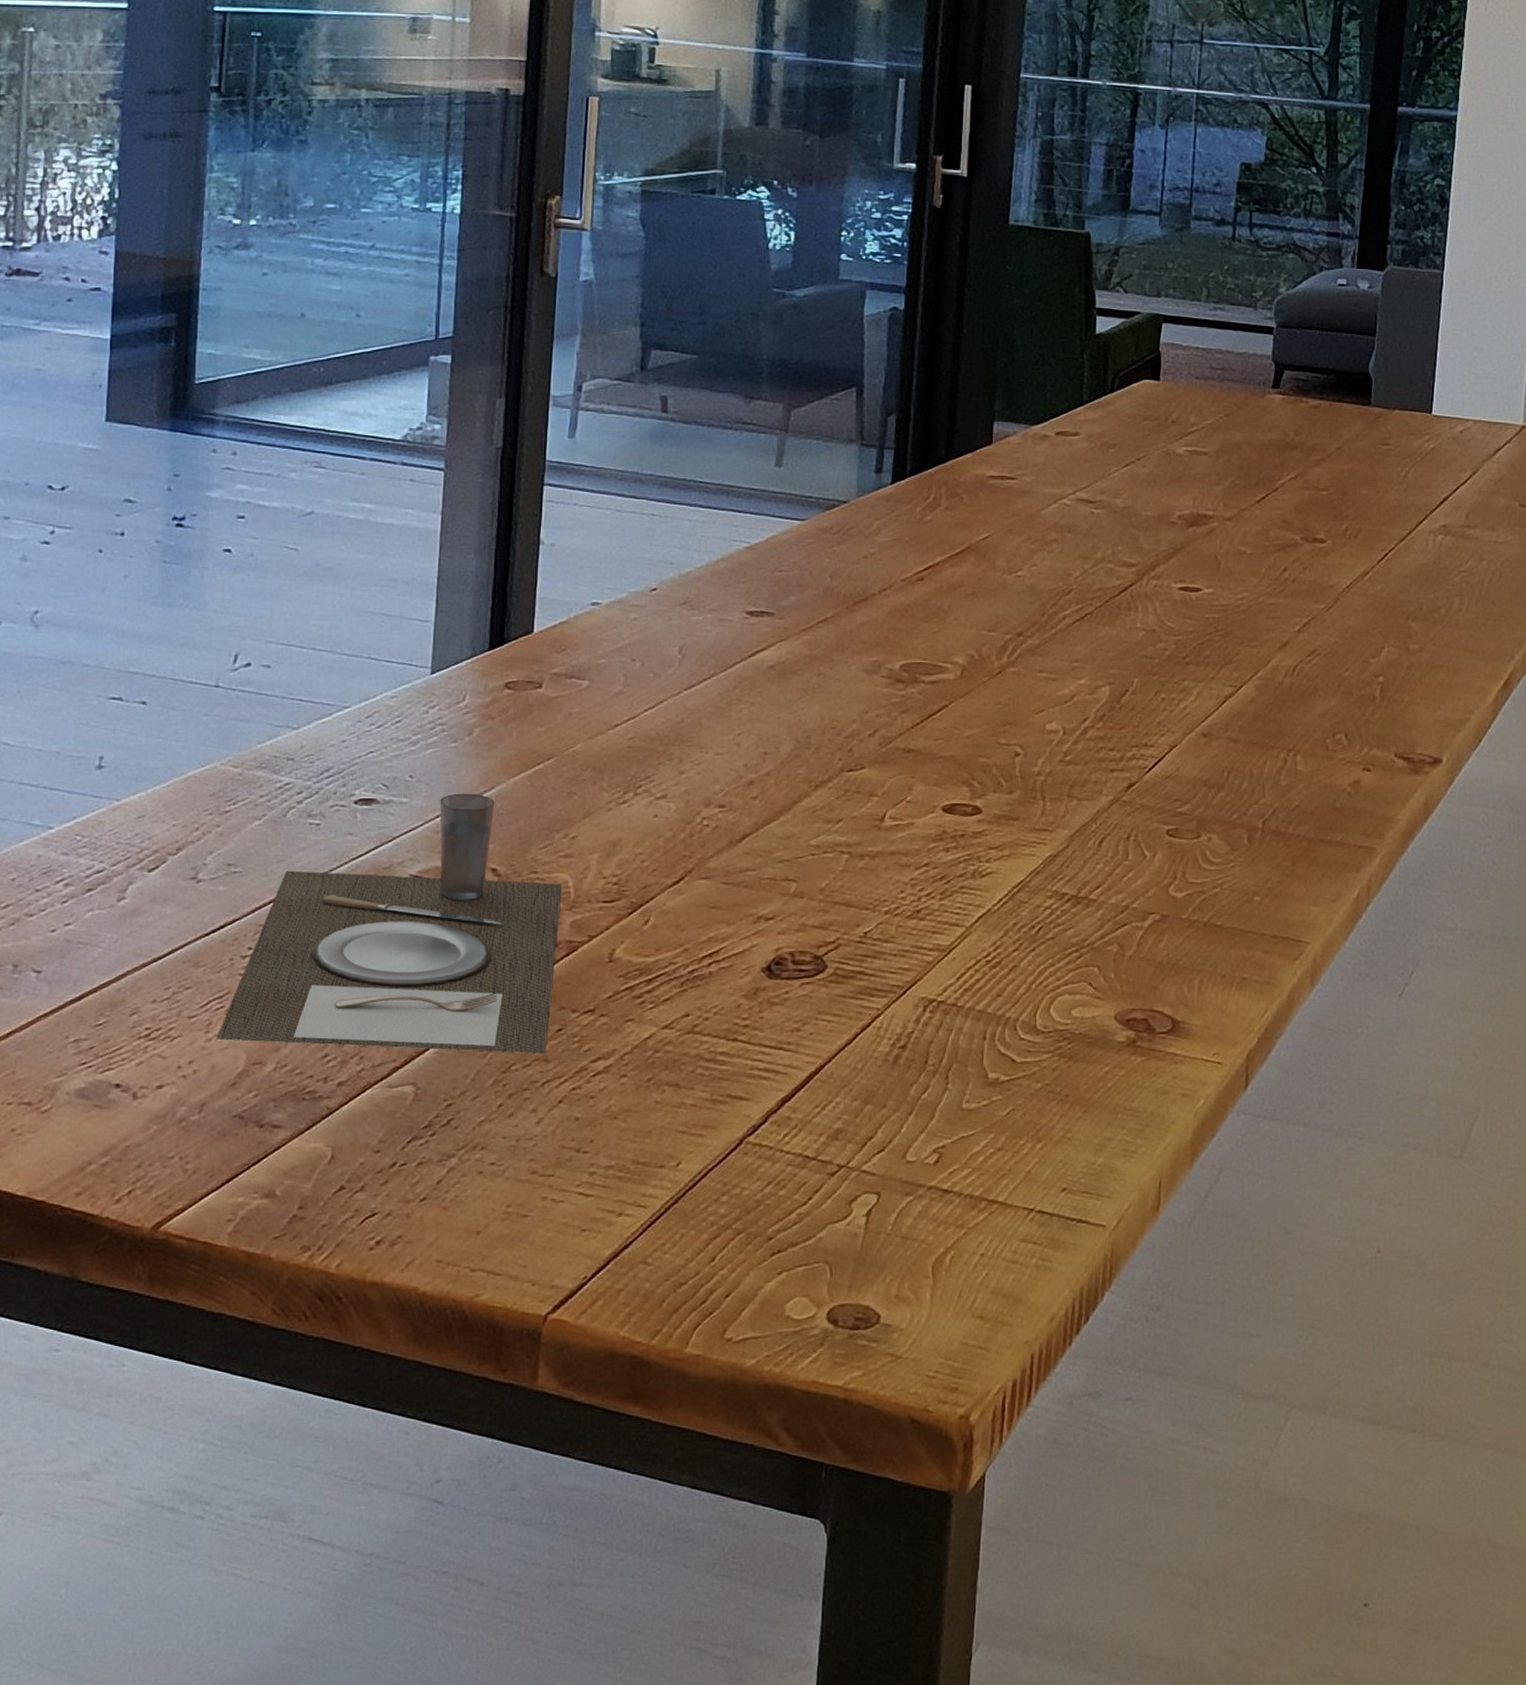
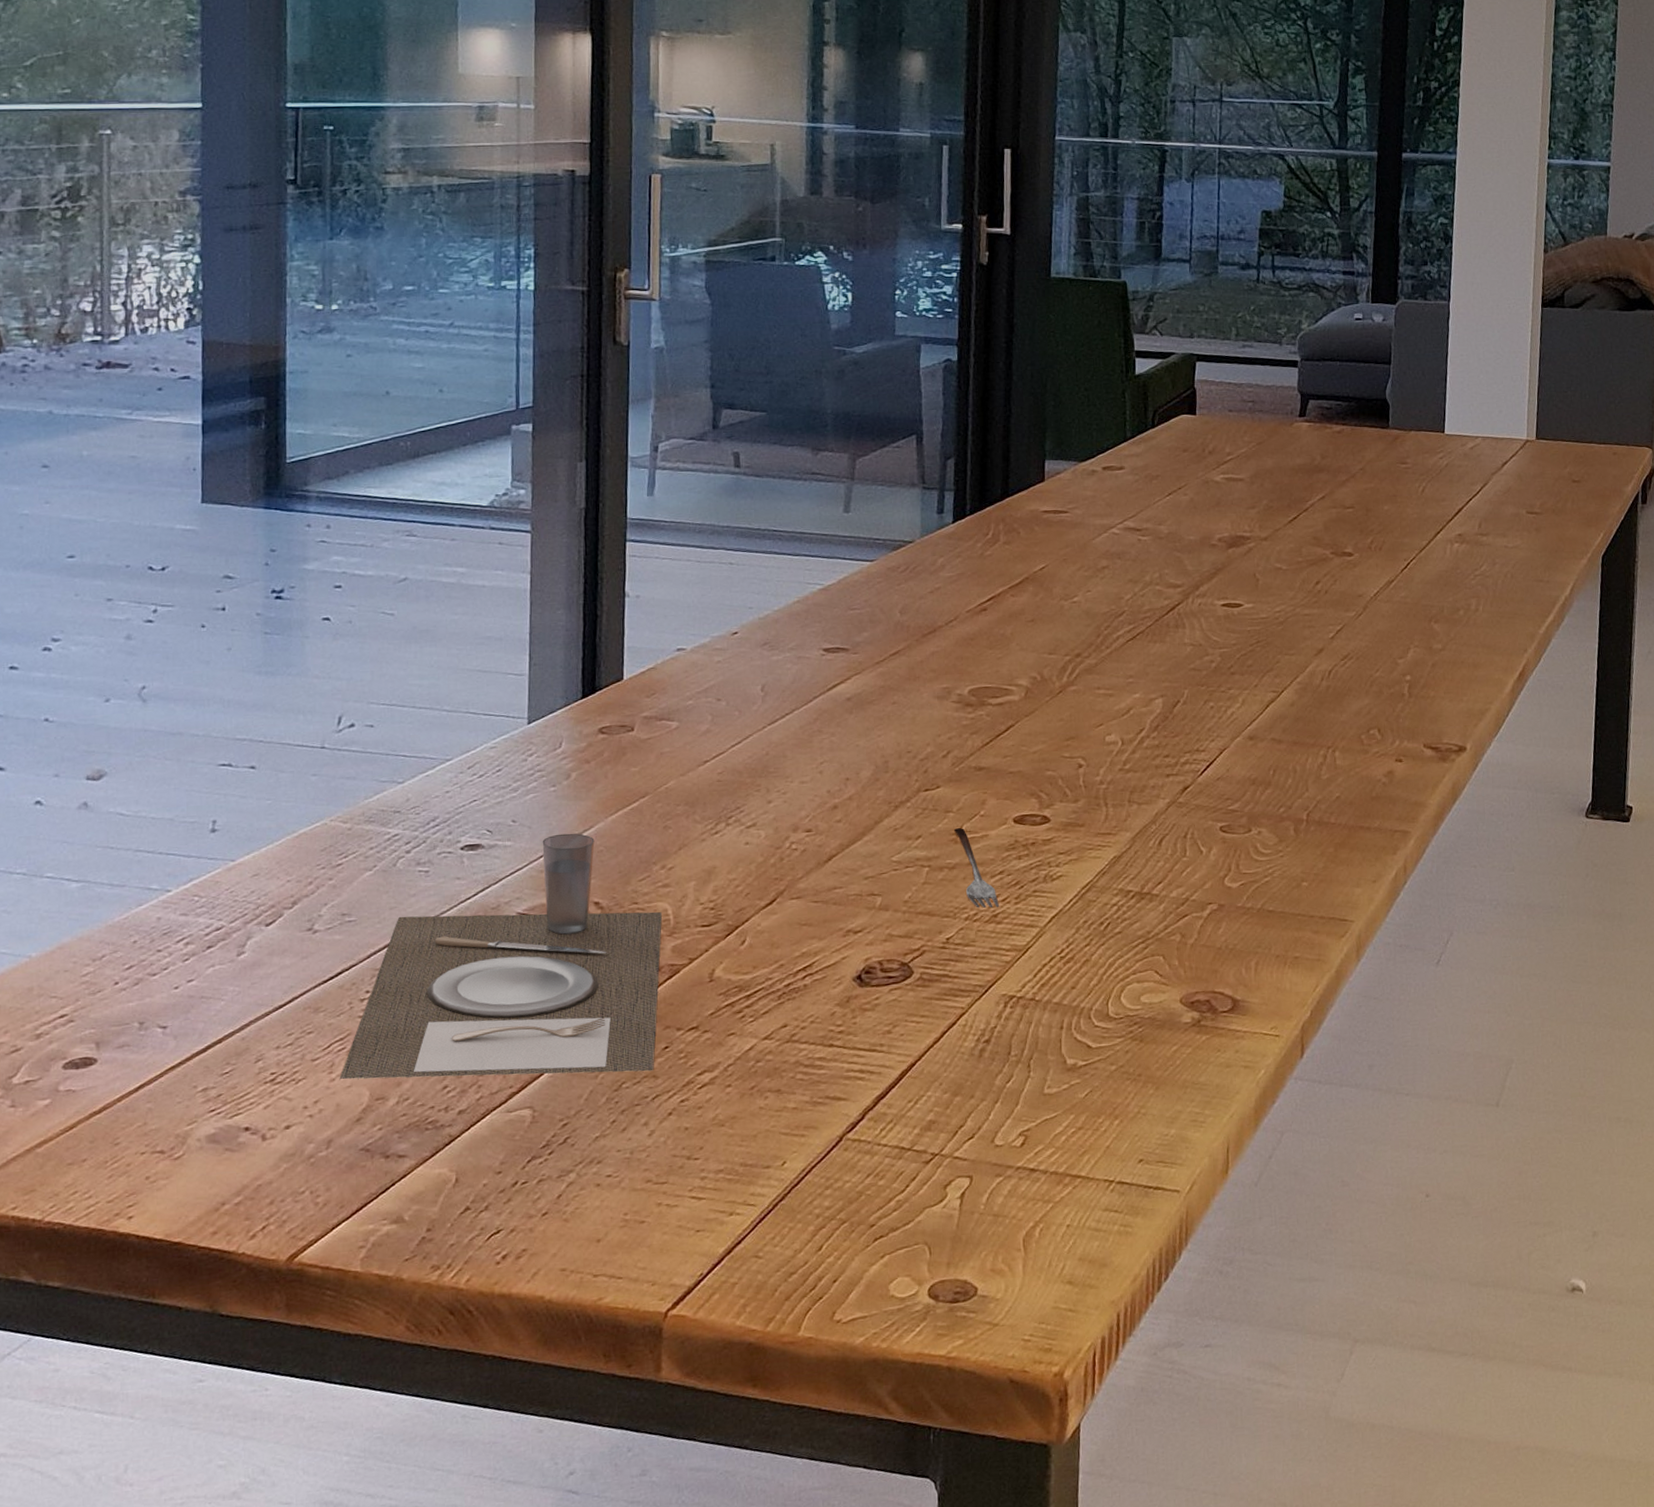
fork: none [877,814,923,903] -> present [953,828,999,908]

